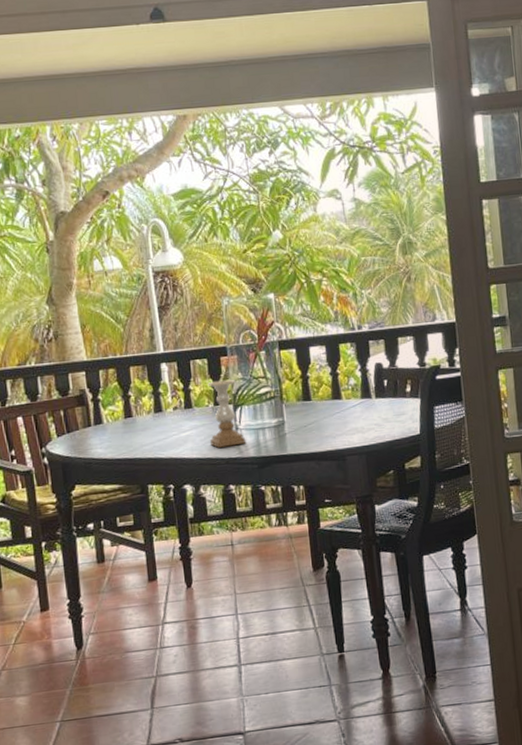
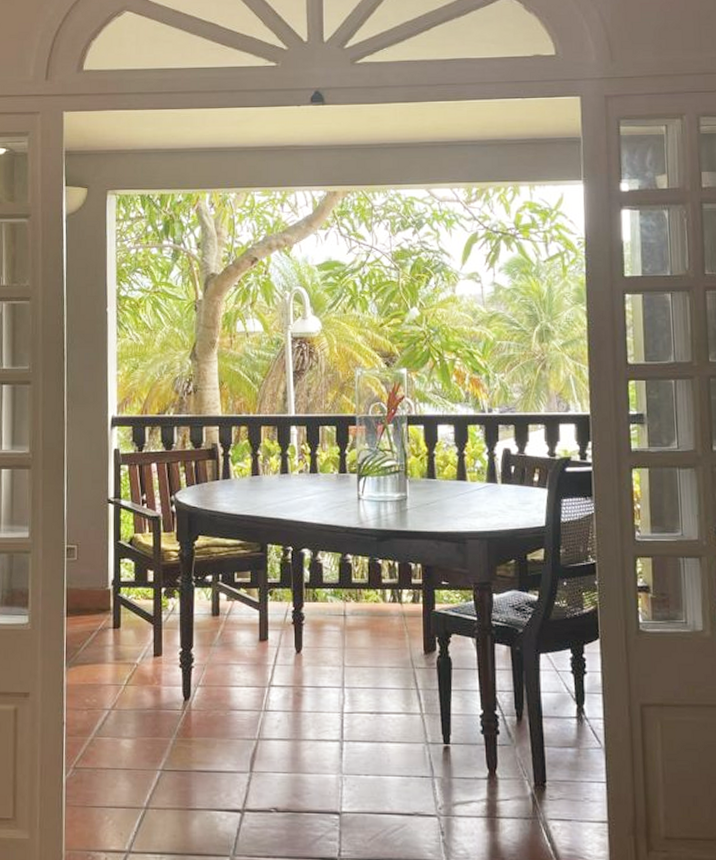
candle holder: present [207,379,247,448] -> none [331,448,367,516]

